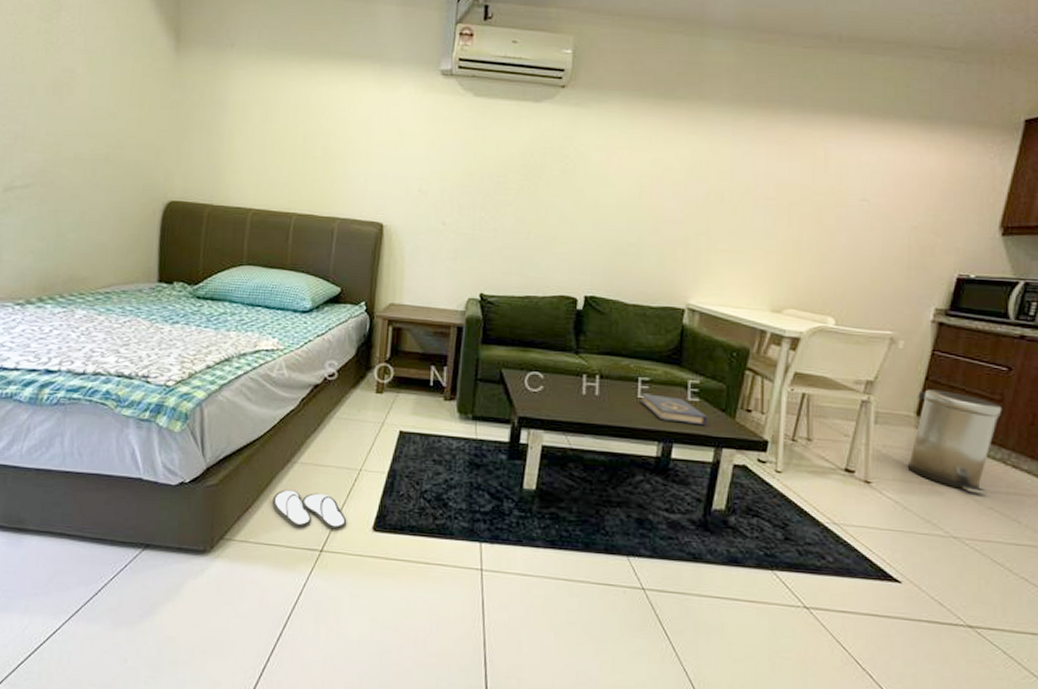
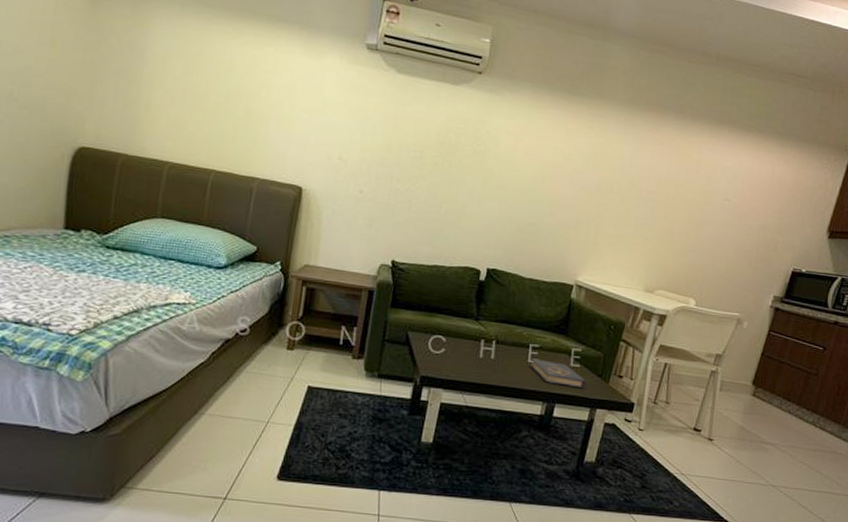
slippers: present [272,489,347,530] -> none [177,440,252,479]
pedal bin: present [907,389,1002,494] -> none [742,363,817,450]

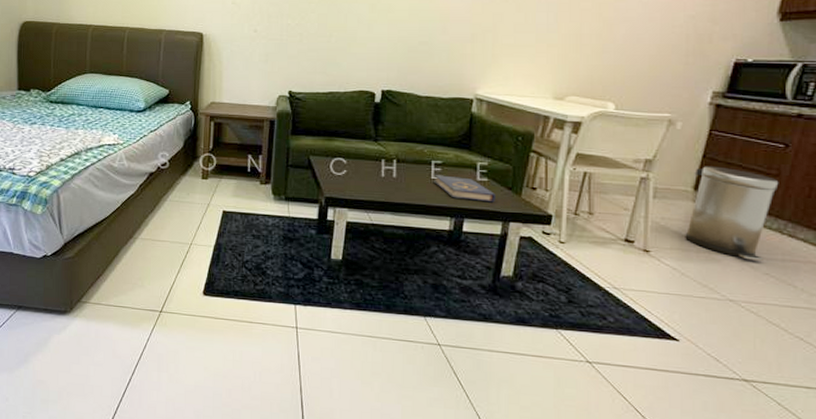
pedal bin: none [742,363,817,450] -> present [685,166,779,261]

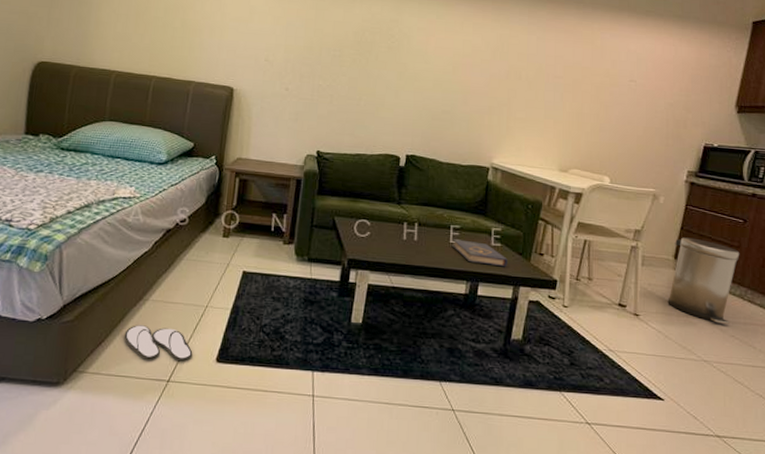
slippers: none [119,261,181,295] -> present [124,325,193,362]

